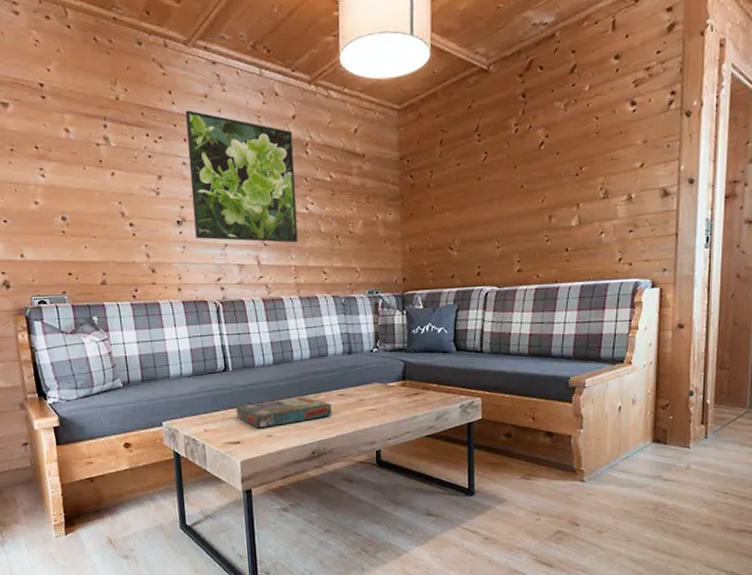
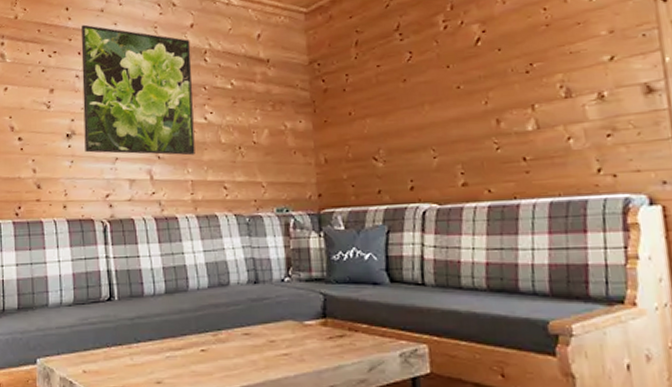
board game: present [235,396,332,429] -> none [120,334,235,373]

